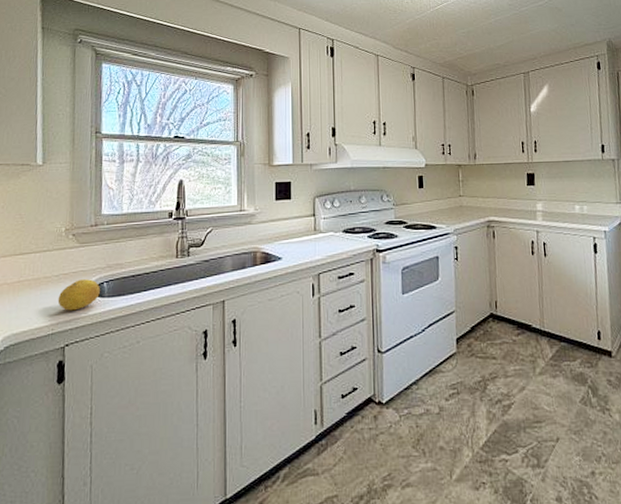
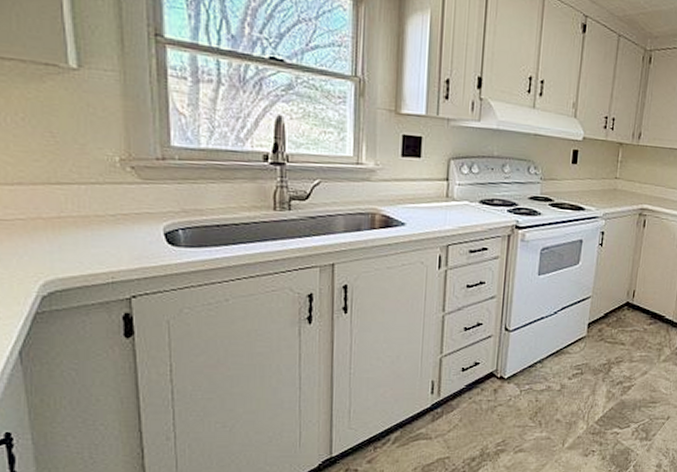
fruit: present [57,279,100,311] -> none [117,223,174,259]

